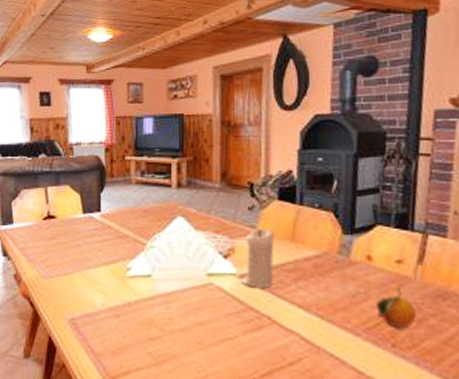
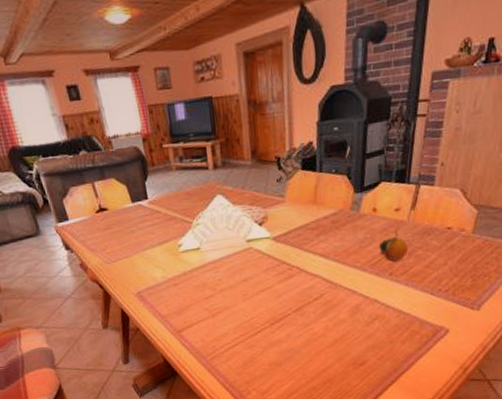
candle: present [240,228,274,288] -> none [274,196,301,246]

